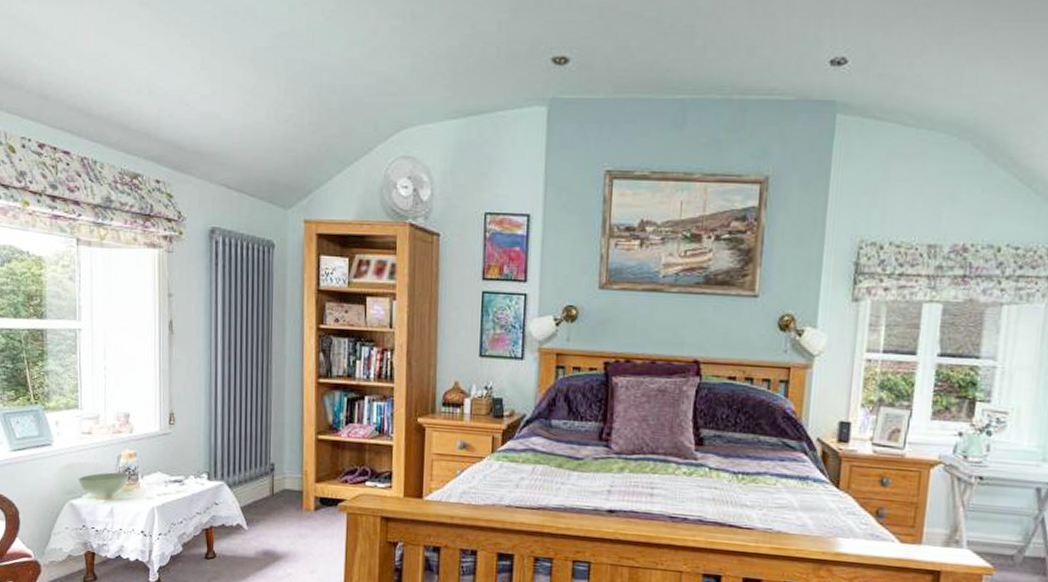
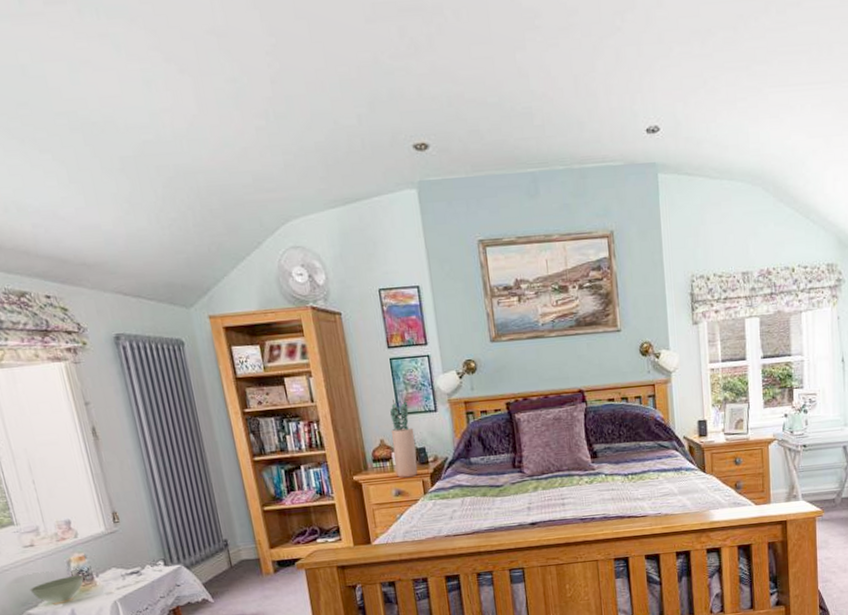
vase: none [465,337,494,431] -> present [390,397,418,478]

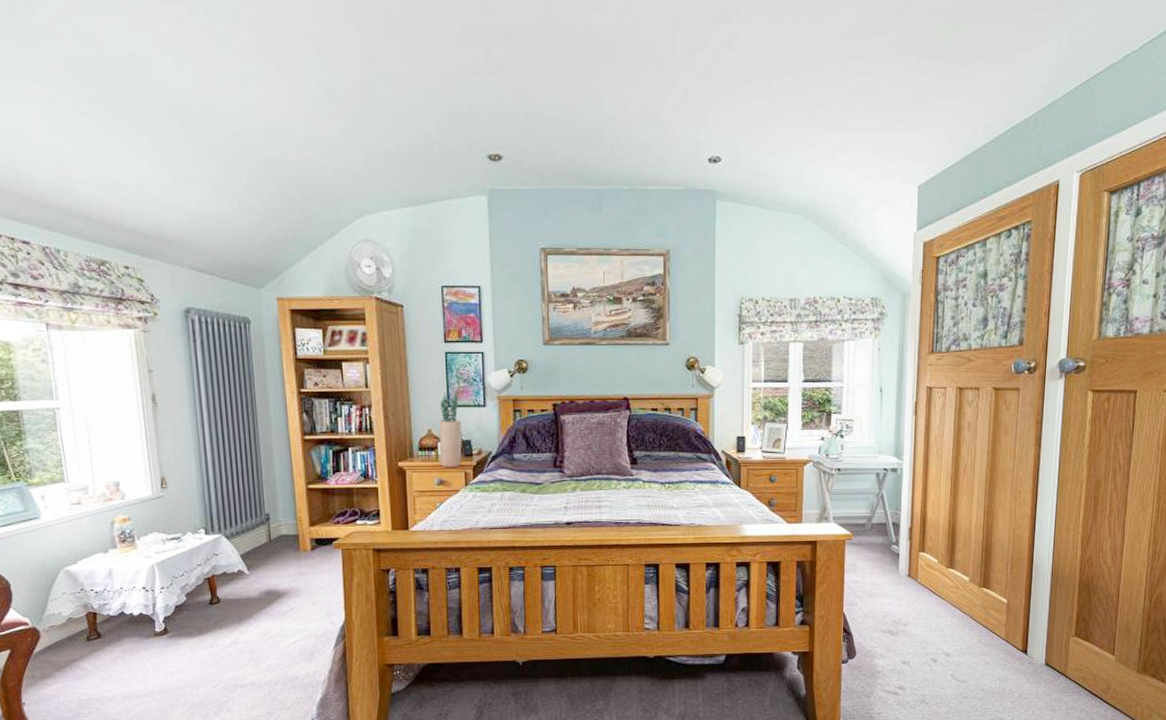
bowl: present [29,574,84,606] -> none [71,536,126,564]

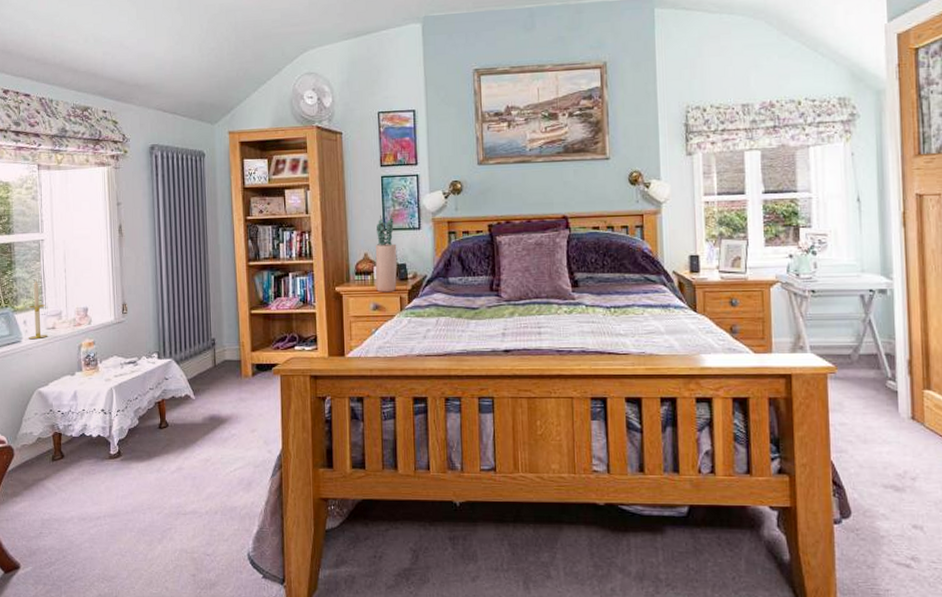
candle: none [46,452,73,516] -> present [28,280,48,340]

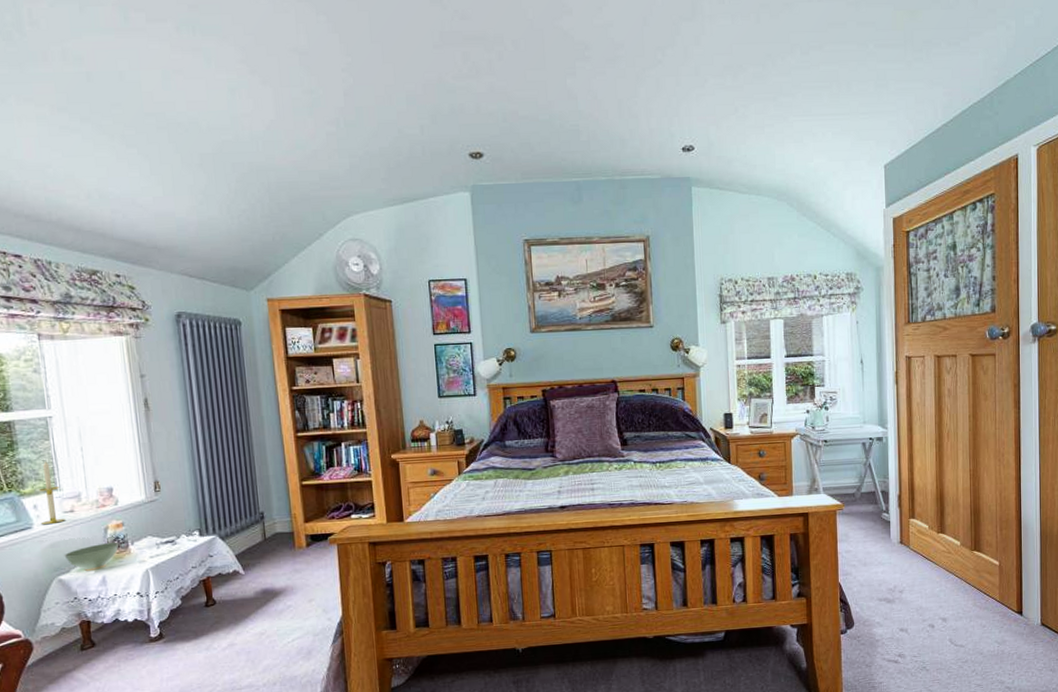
bowl: none [44,359,90,386] -> present [64,542,119,572]
vase: present [375,213,397,293] -> none [430,381,455,458]

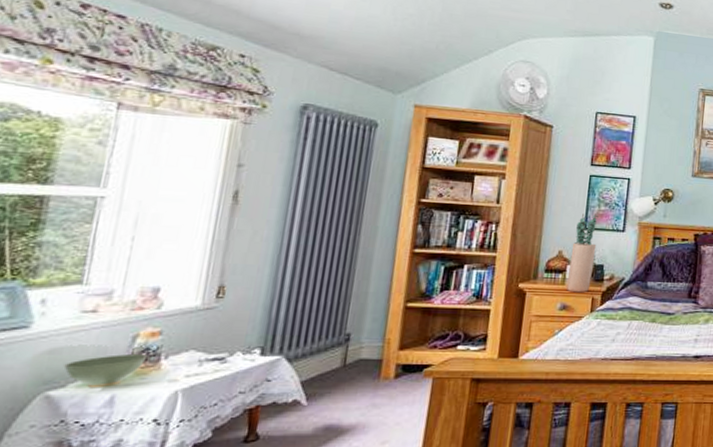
candle: present [38,461,65,525] -> none [43,248,86,325]
vase: none [430,381,455,458] -> present [566,213,599,293]

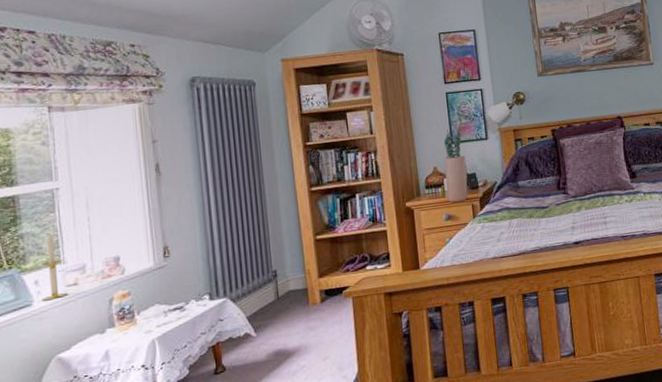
candle: none [43,248,86,325] -> present [40,234,68,301]
bowl: present [63,353,148,388] -> none [65,313,125,348]

